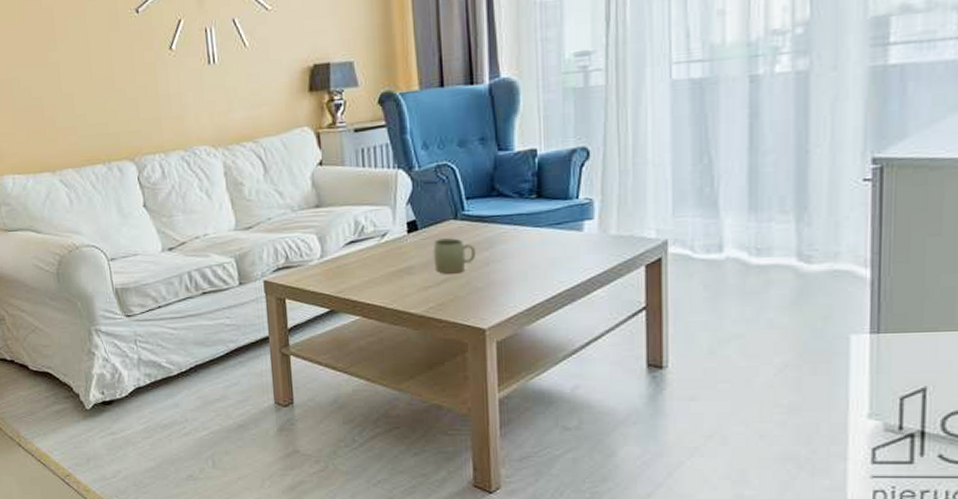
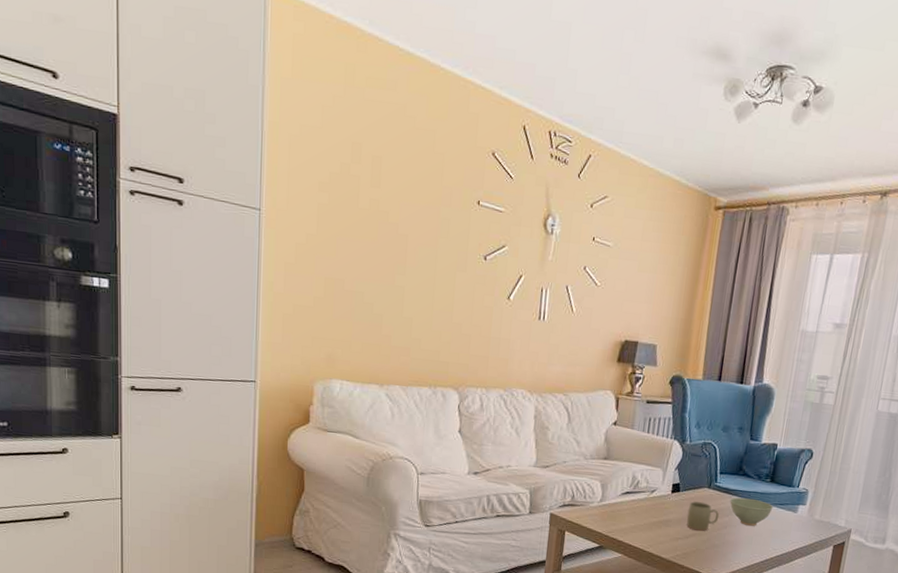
bowl: none [486,223,548,258] -> present [730,497,773,526]

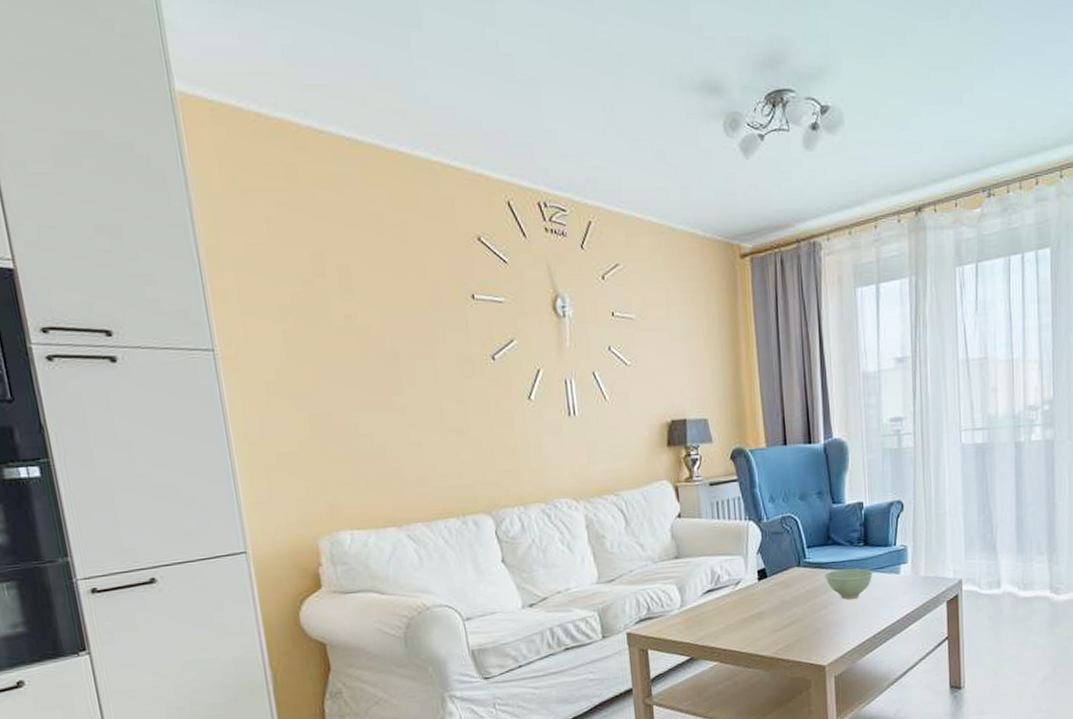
mug: present [686,501,720,531] -> none [780,584,817,617]

